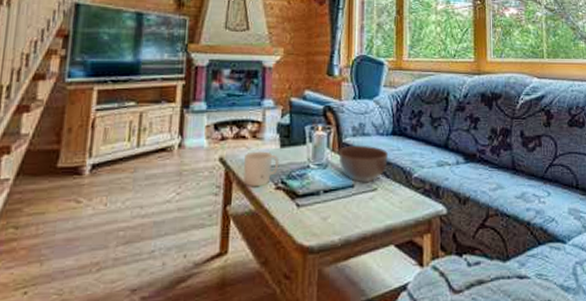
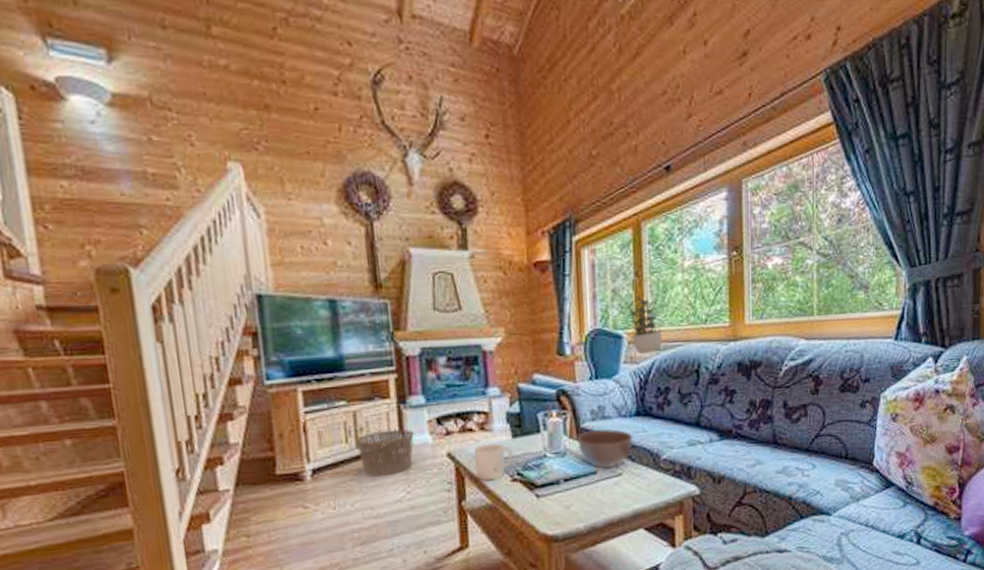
basket: none [137,131,192,177] -> present [355,429,414,478]
potted plant: none [386,31,417,79] -> present [623,296,662,354]

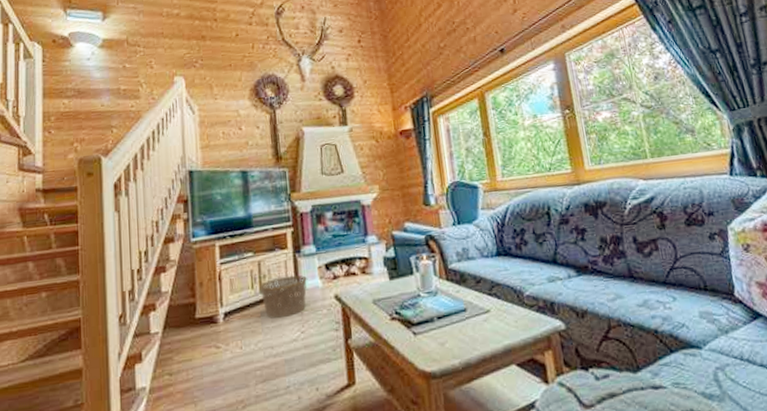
mug: present [474,443,513,481] -> none [357,285,391,320]
bowl: present [577,428,634,469] -> none [446,268,497,307]
potted plant: present [623,296,662,354] -> none [477,152,514,200]

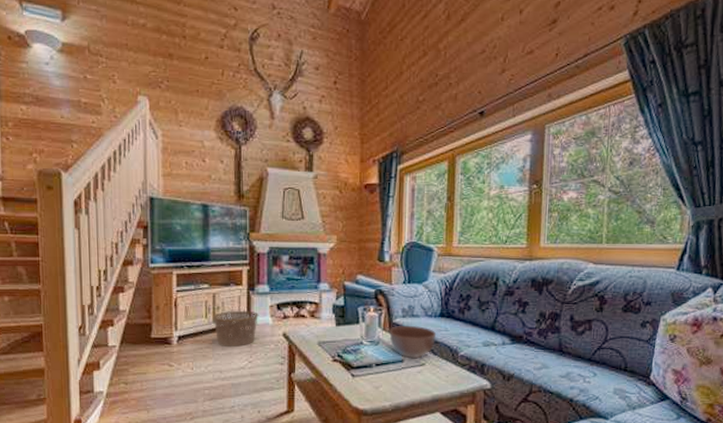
bowl: none [446,268,497,307] -> present [389,325,437,359]

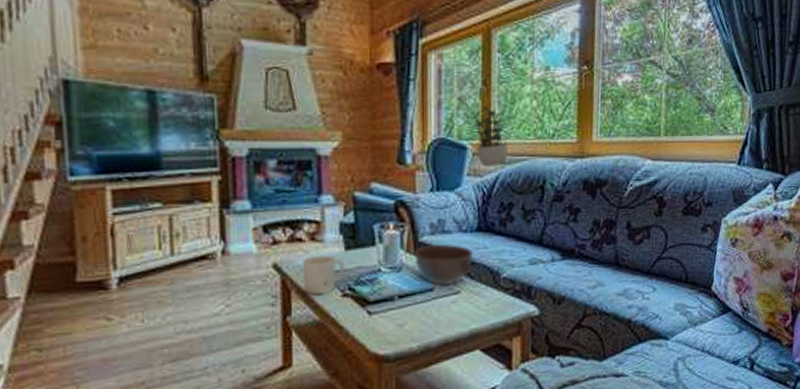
basket: present [213,310,258,348] -> none [170,236,237,289]
mug: none [305,329,336,359] -> present [303,255,345,296]
potted plant: none [436,218,467,265] -> present [469,107,507,166]

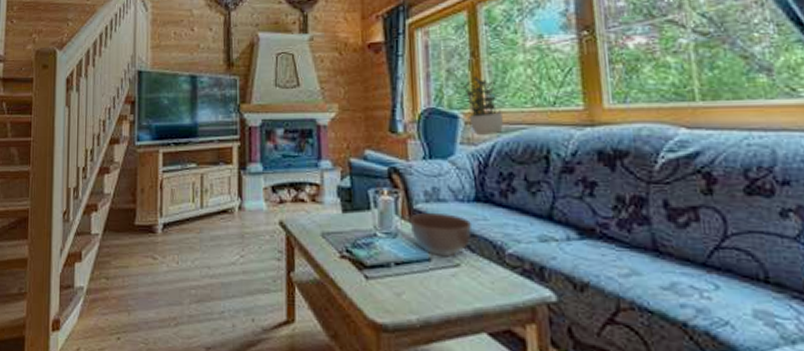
mug: present [303,255,345,296] -> none [305,216,343,255]

